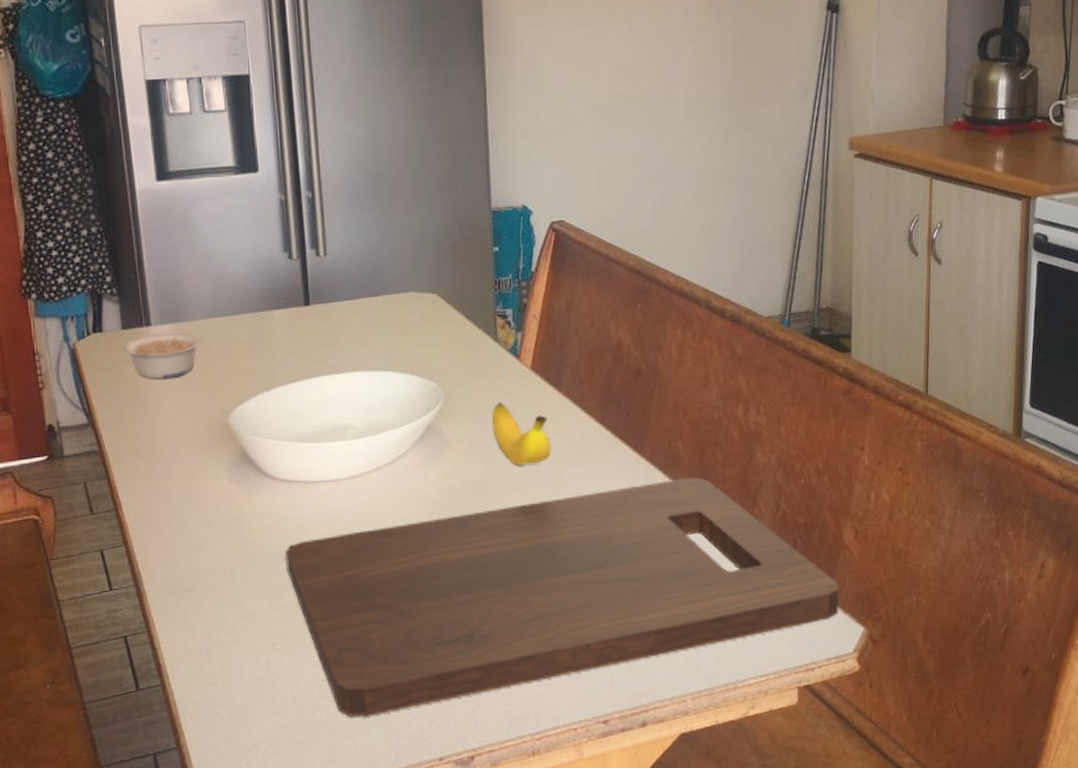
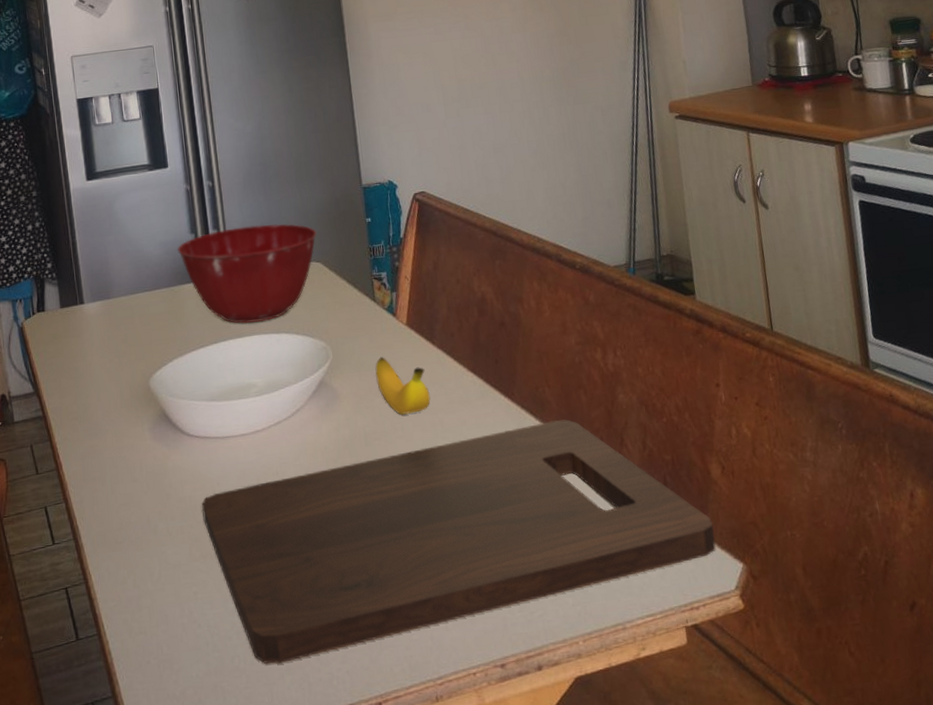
legume: present [123,333,201,380] -> none [61,308,125,351]
mixing bowl: none [266,246,434,359] -> present [177,223,317,324]

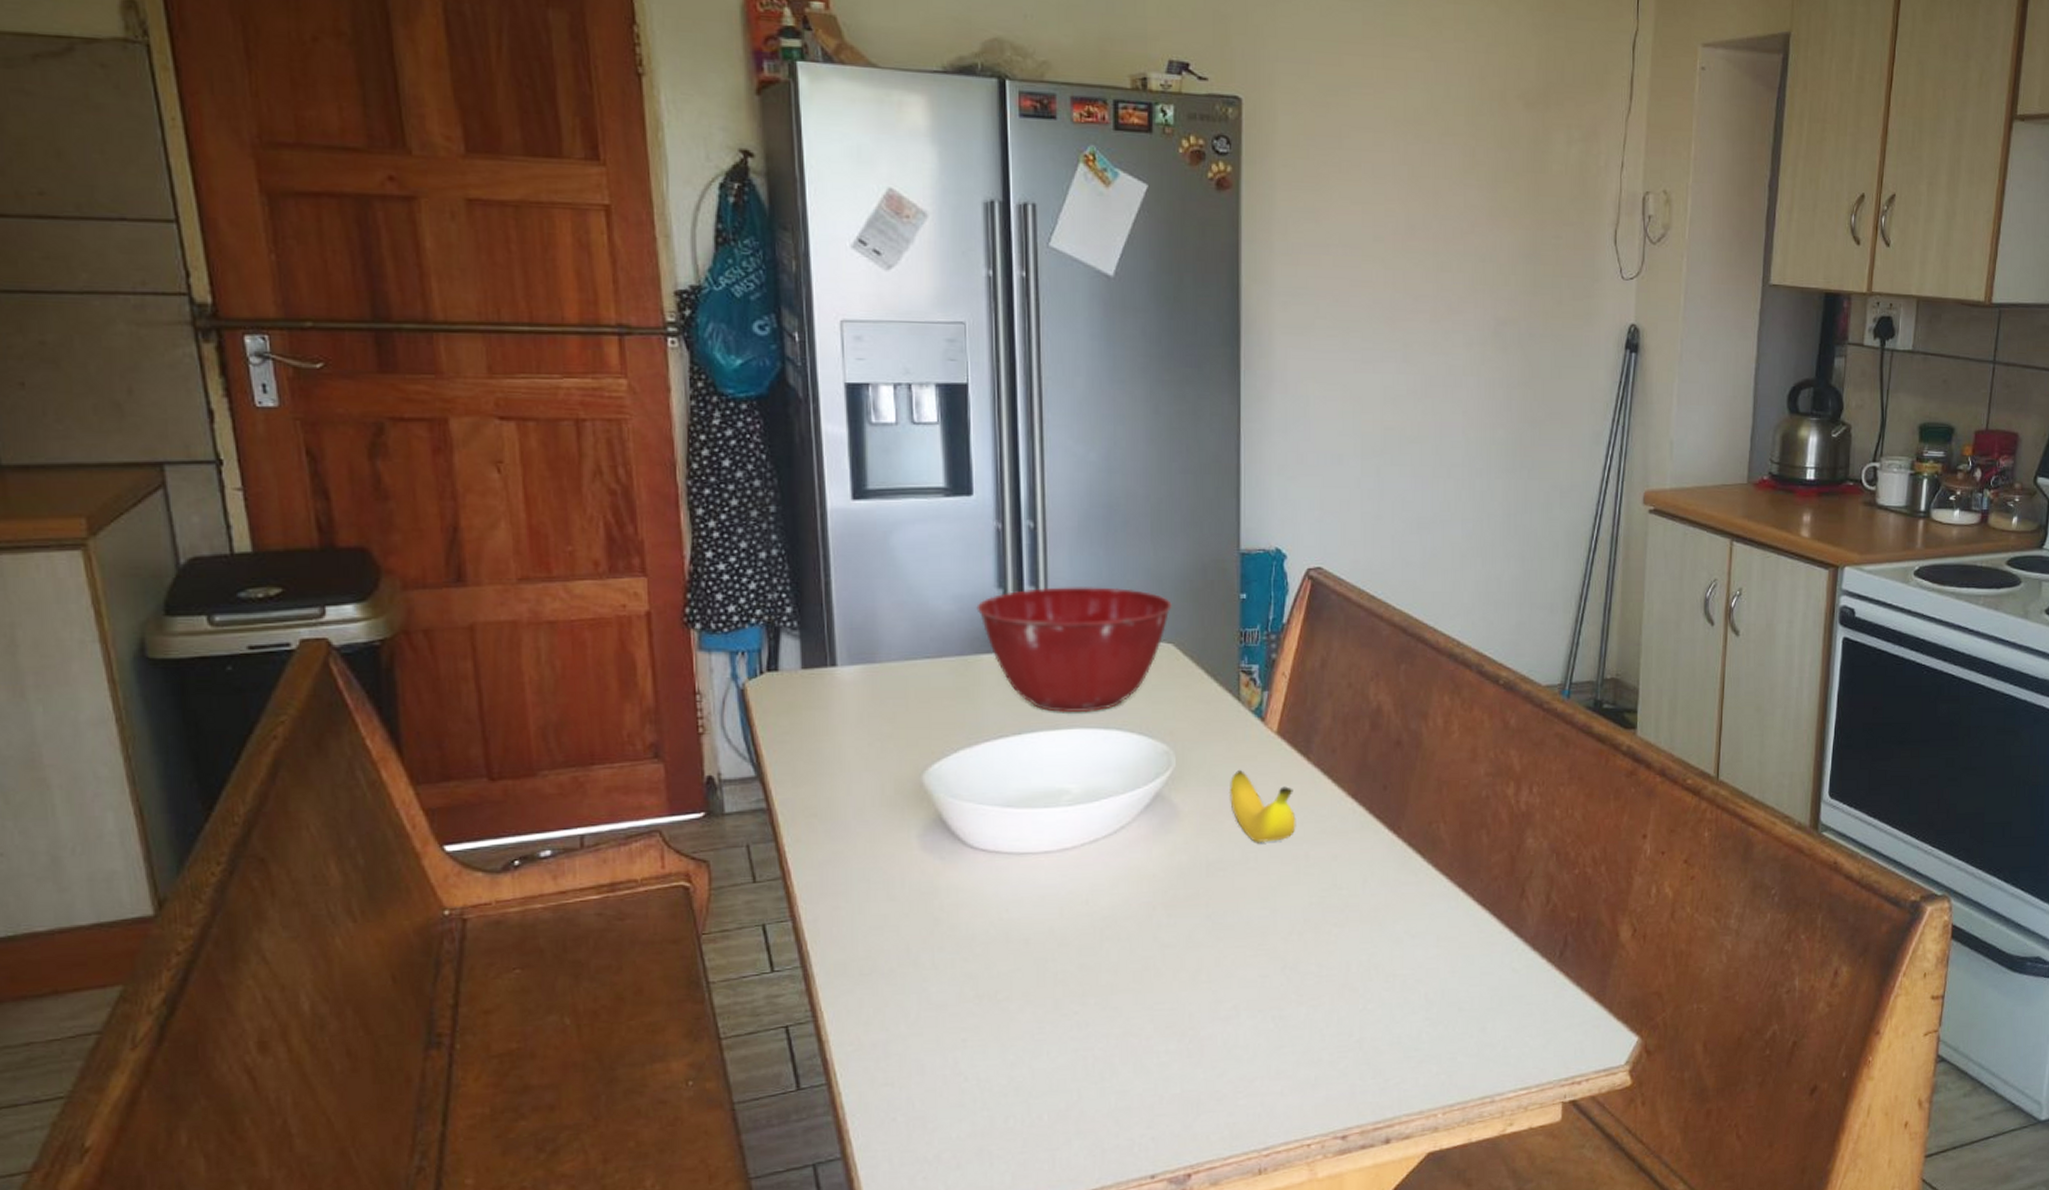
cutting board: present [201,419,716,664] -> none [981,862,1613,1127]

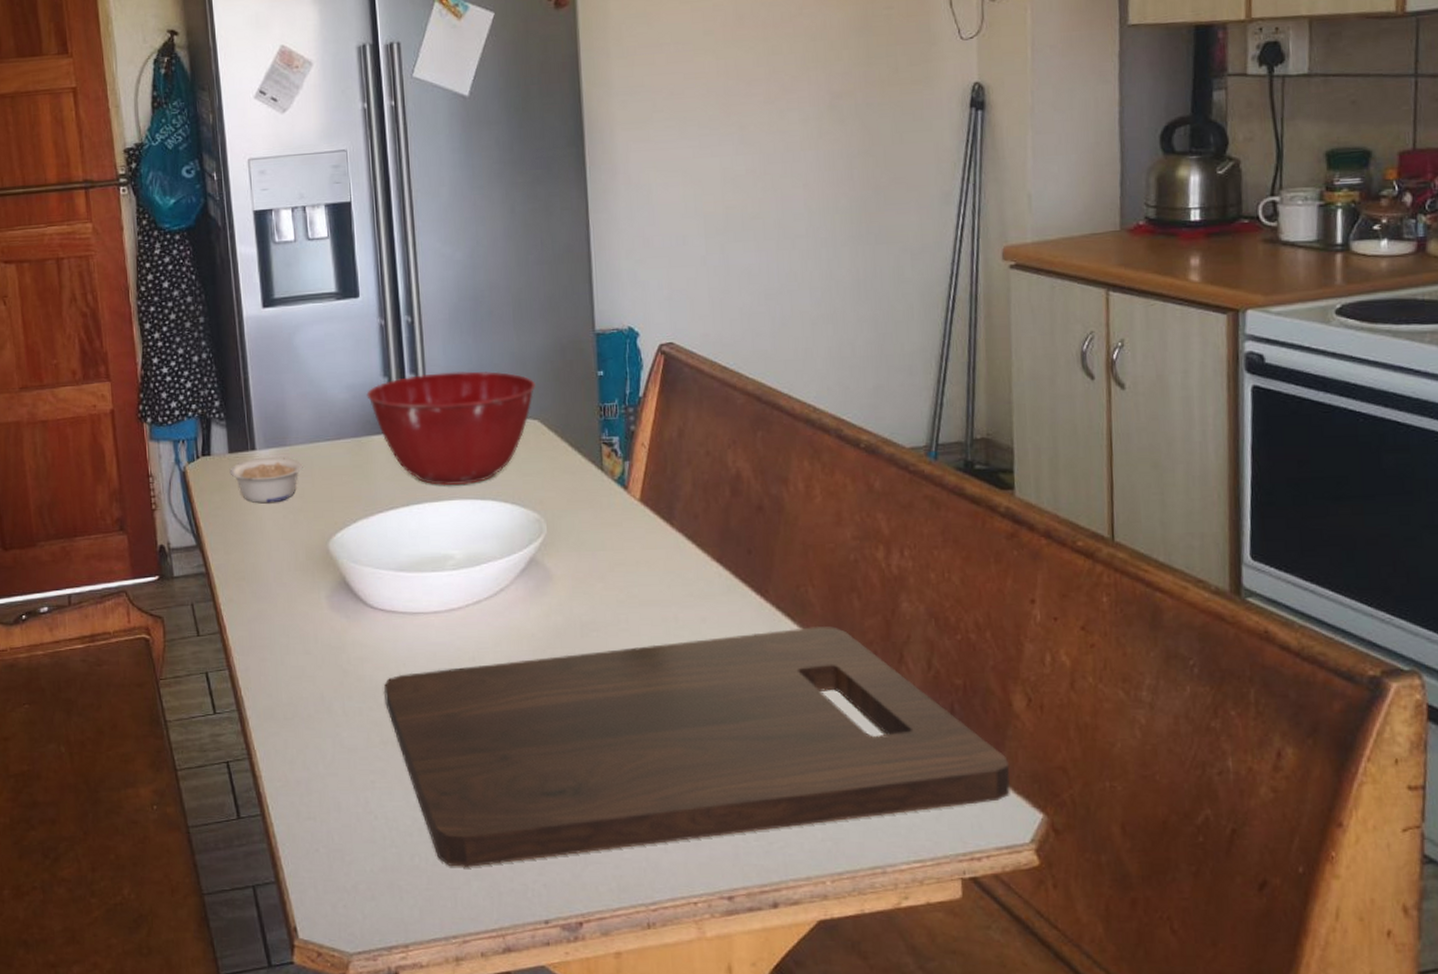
legume: none [802,676,895,729] -> present [229,457,303,504]
cutting board: none [981,862,1613,1127] -> present [383,625,1011,867]
banana: present [1229,769,1296,843] -> none [597,535,664,606]

